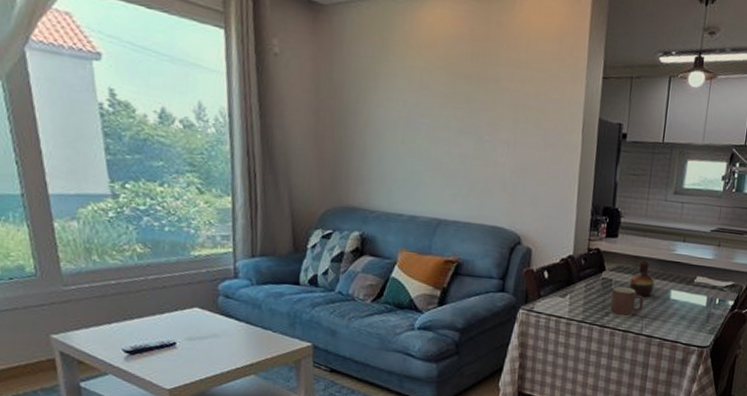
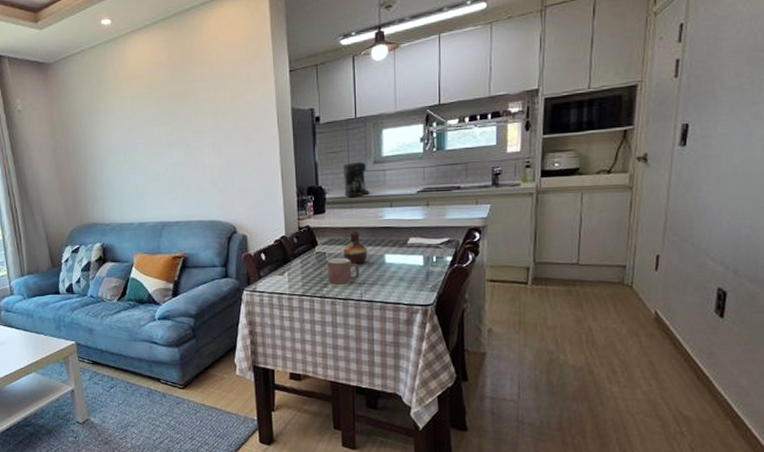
coffee maker: none [640,188,667,227] -> present [343,161,370,198]

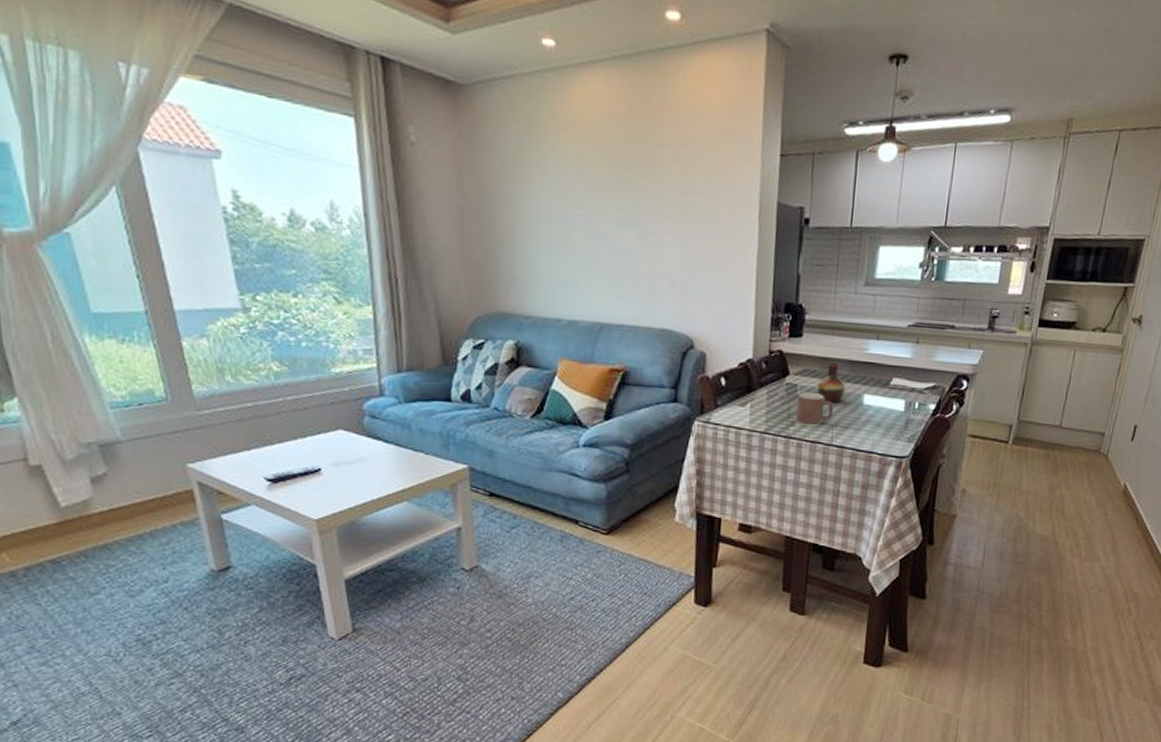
coffee maker: present [343,161,370,198] -> none [827,280,857,323]

